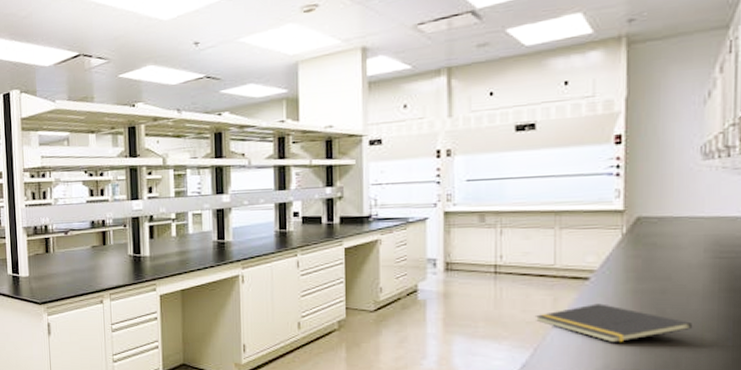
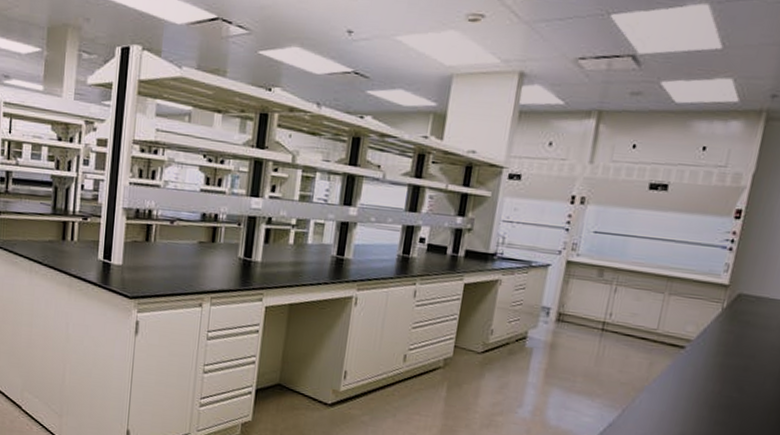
notepad: present [534,303,693,343] -> none [629,372,764,413]

